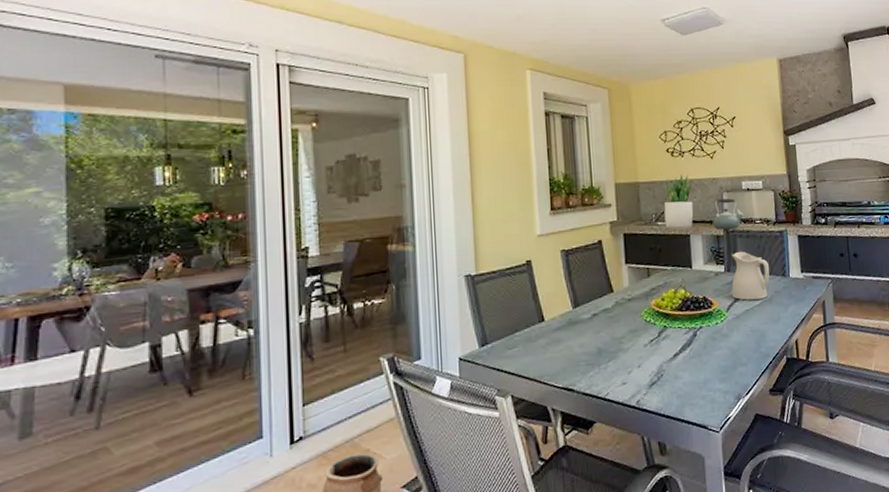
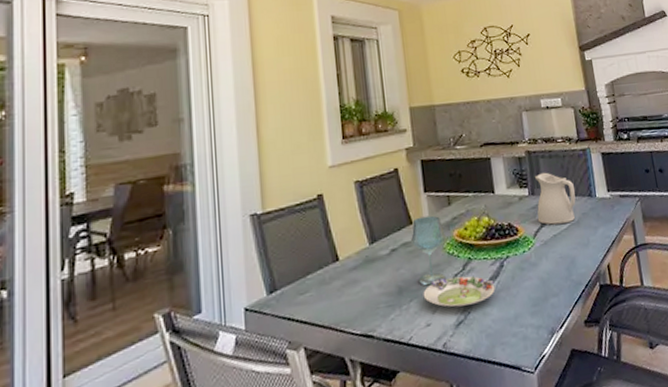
wine glass: none [611,285,644,349] -> present [411,215,446,286]
salad plate: none [620,341,688,370] -> present [423,275,495,308]
planter: present [664,174,694,231] -> none [461,95,493,155]
kettle: present [712,198,744,230] -> none [512,117,545,152]

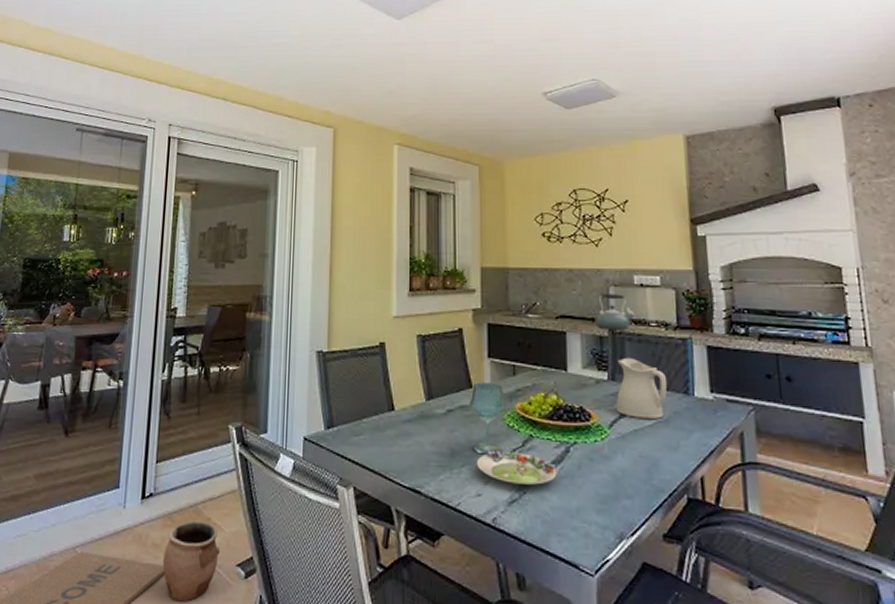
kettle: none [512,117,545,152] -> present [594,294,635,331]

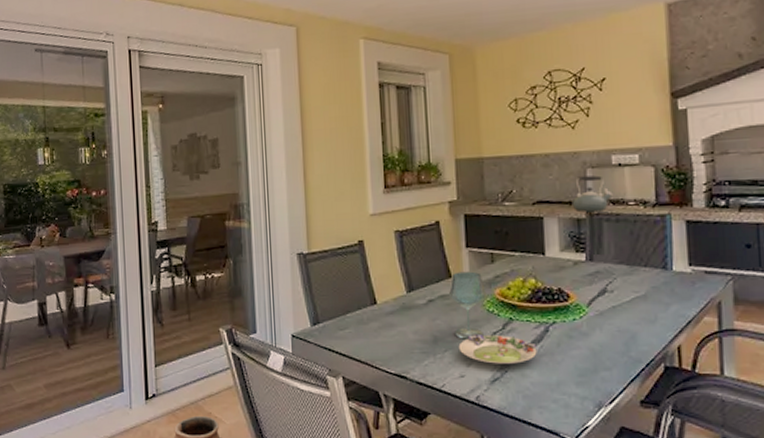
pitcher: present [616,357,668,419] -> none [594,237,646,295]

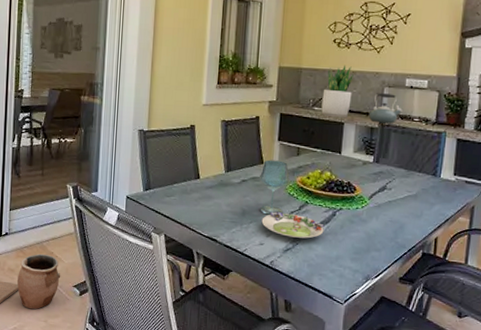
planter: none [512,148,549,213] -> present [321,65,354,118]

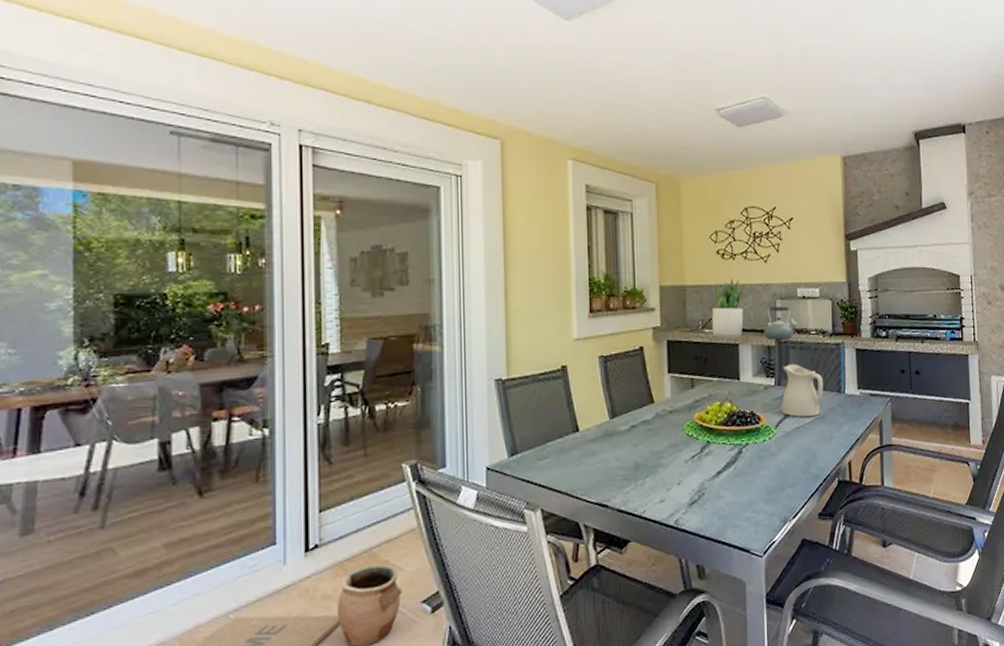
wine glass: present [260,160,290,215] -> none [651,396,686,464]
salad plate: present [261,211,324,239] -> none [659,458,732,487]
pitcher: none [376,145,421,194] -> present [781,363,824,417]

